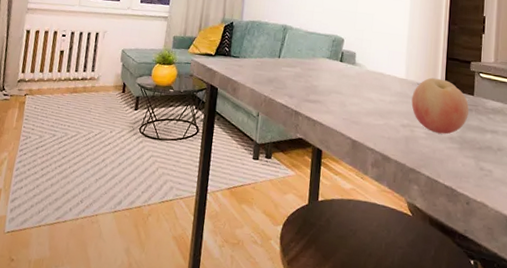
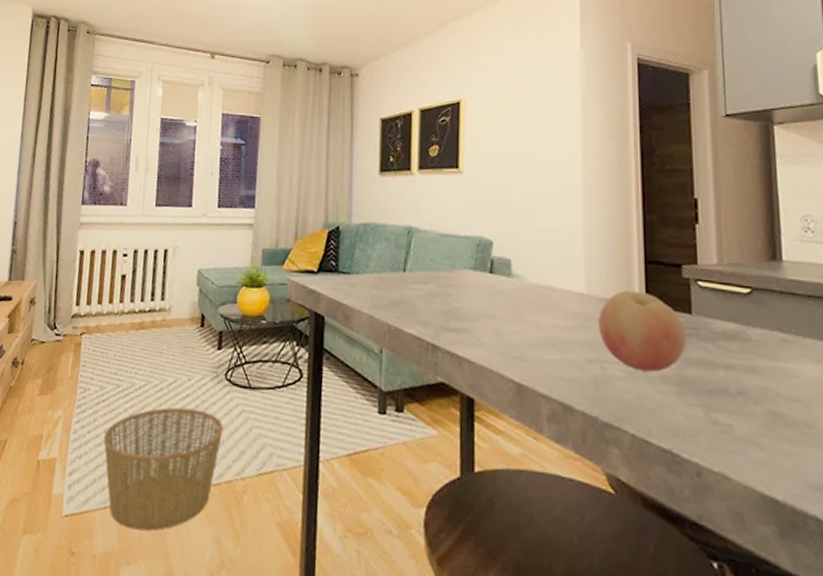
basket: none [40,152,136,243] -> present [103,407,224,531]

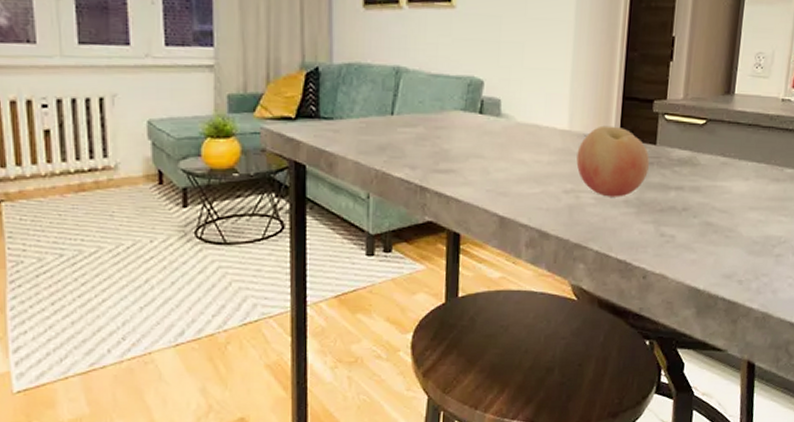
basket: present [103,407,224,531] -> none [52,271,198,393]

